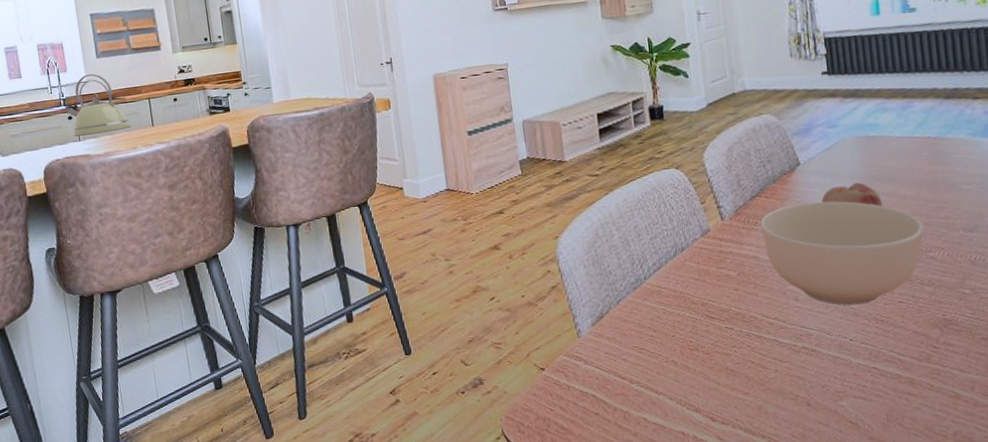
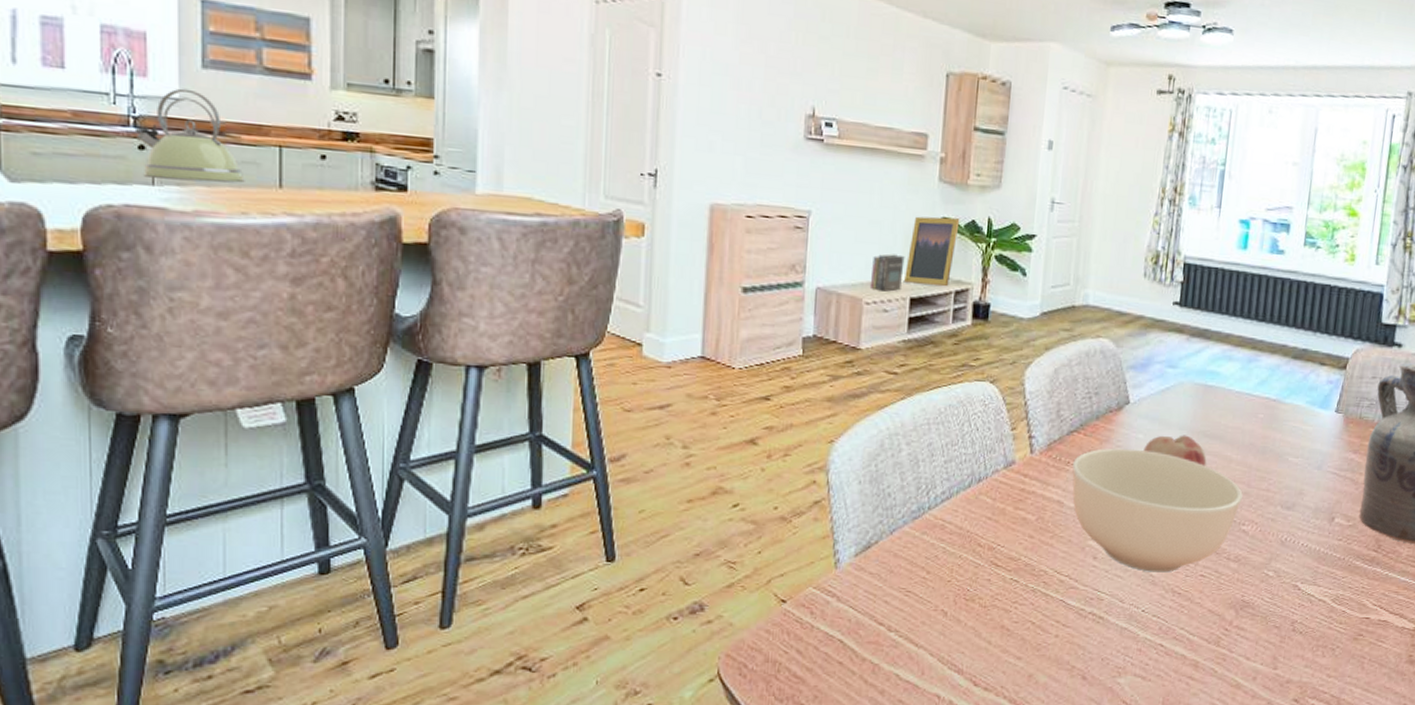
books: none [562,82,588,114] -> present [869,253,905,292]
picture frame: none [588,44,626,103] -> present [904,216,960,286]

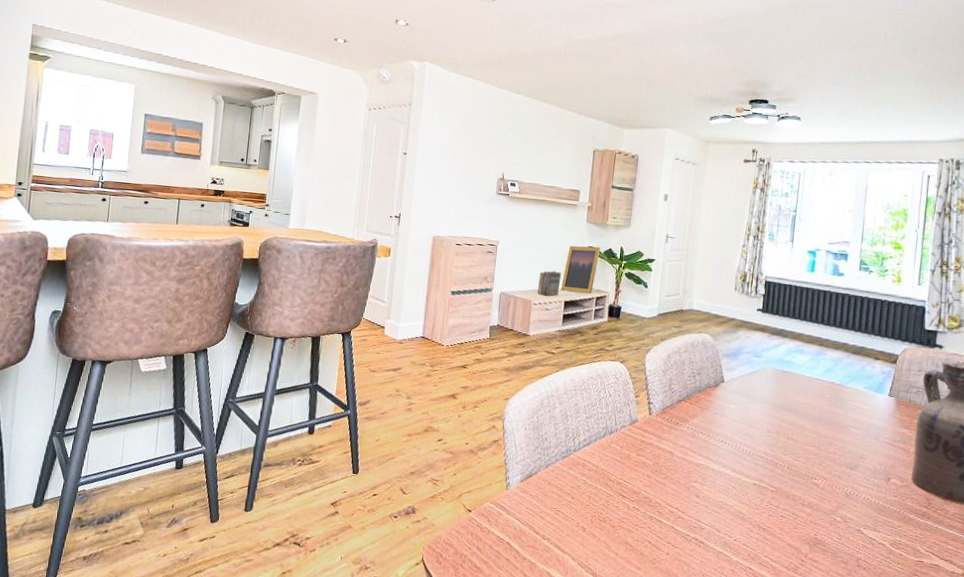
kettle: present [134,88,245,184] -> none [101,165,158,221]
bowl: present [1072,448,1243,573] -> none [680,414,814,512]
fruit: present [1143,435,1207,466] -> none [735,407,785,432]

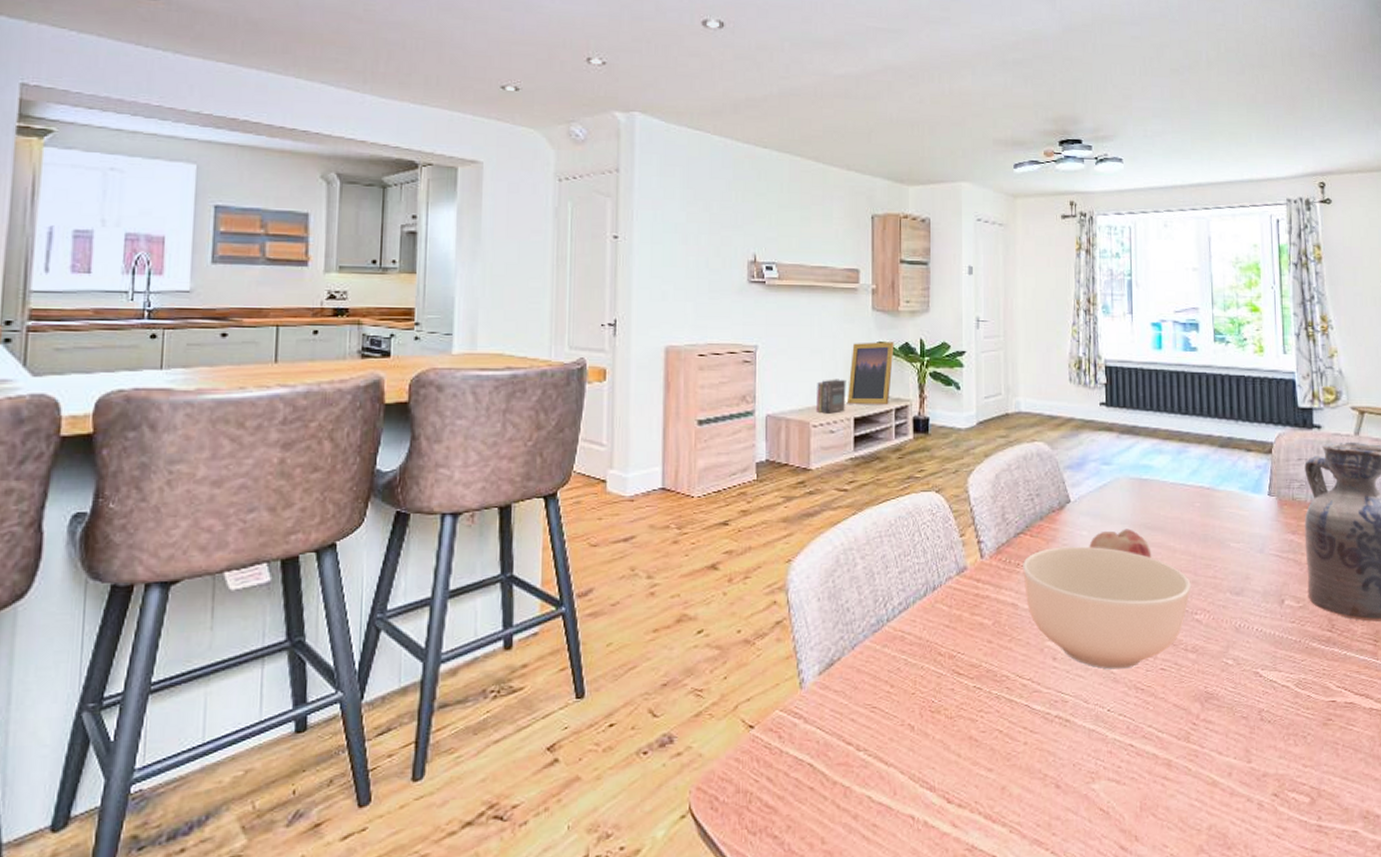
bowl: none [680,414,814,512] -> present [1023,546,1191,669]
fruit: none [735,407,785,432] -> present [1089,529,1152,558]

